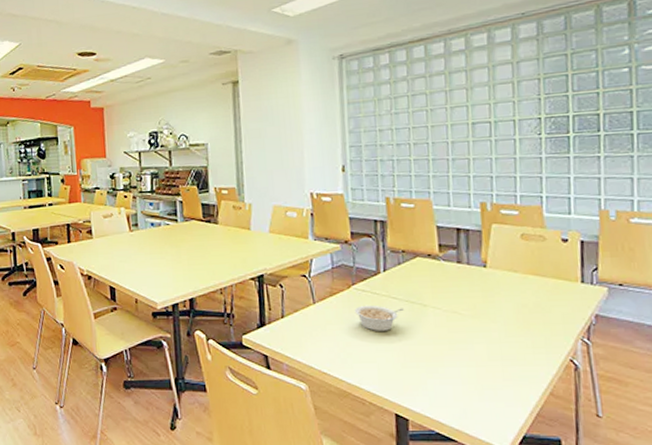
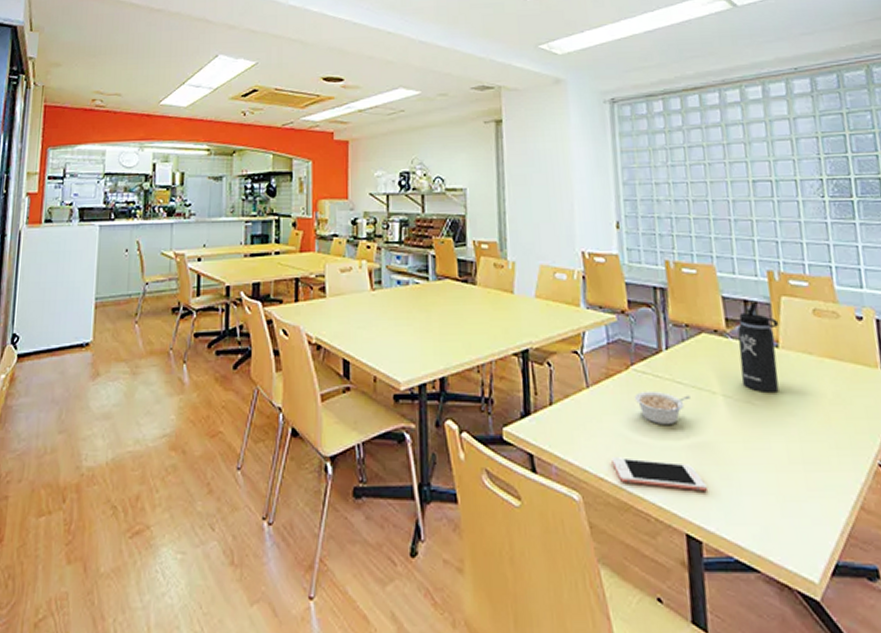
cell phone: none [333,357,415,383] -> present [611,457,707,492]
thermos bottle: none [449,230,489,304] -> present [737,302,779,392]

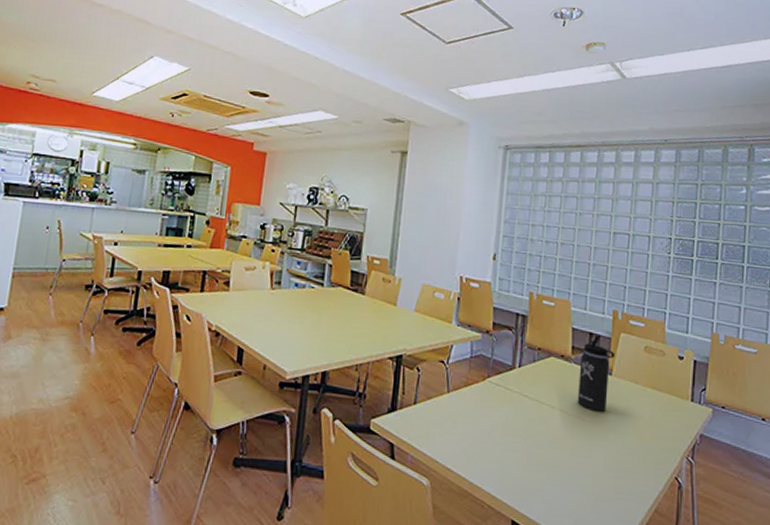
cell phone: present [611,457,707,492] -> none [459,452,534,488]
legume: present [634,390,690,424] -> none [486,400,533,430]

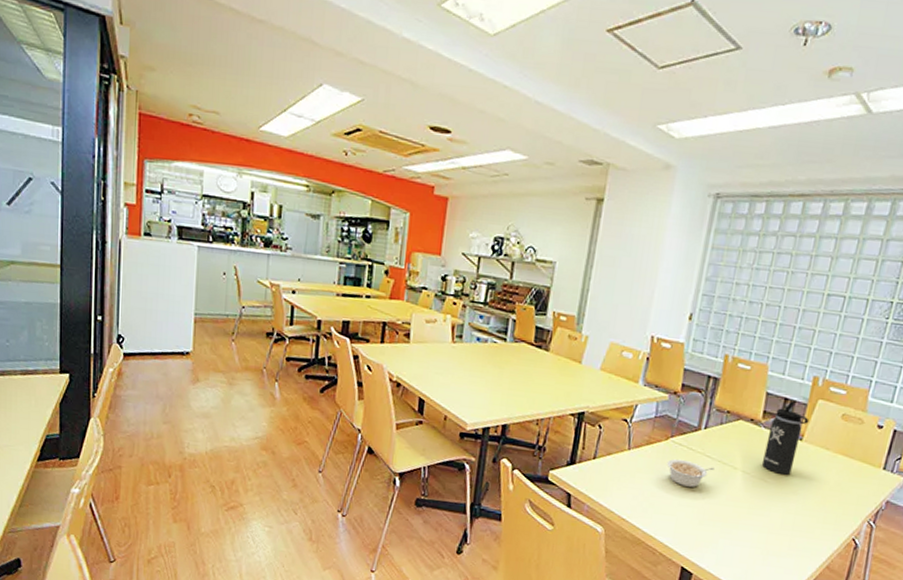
legume: none [486,400,533,430] -> present [666,459,715,488]

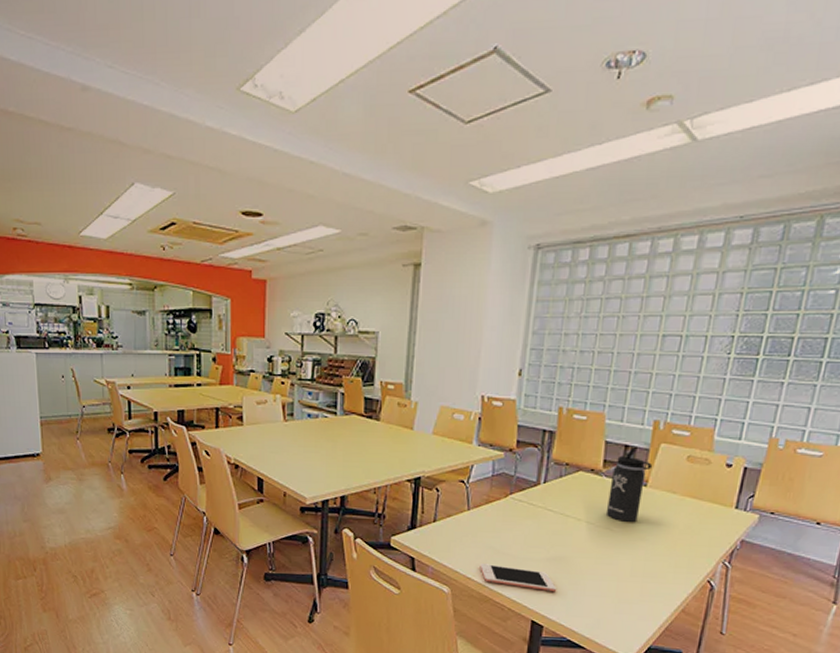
cell phone: none [635,505,708,540] -> present [480,563,556,592]
legume: present [666,459,715,488] -> none [508,515,557,542]

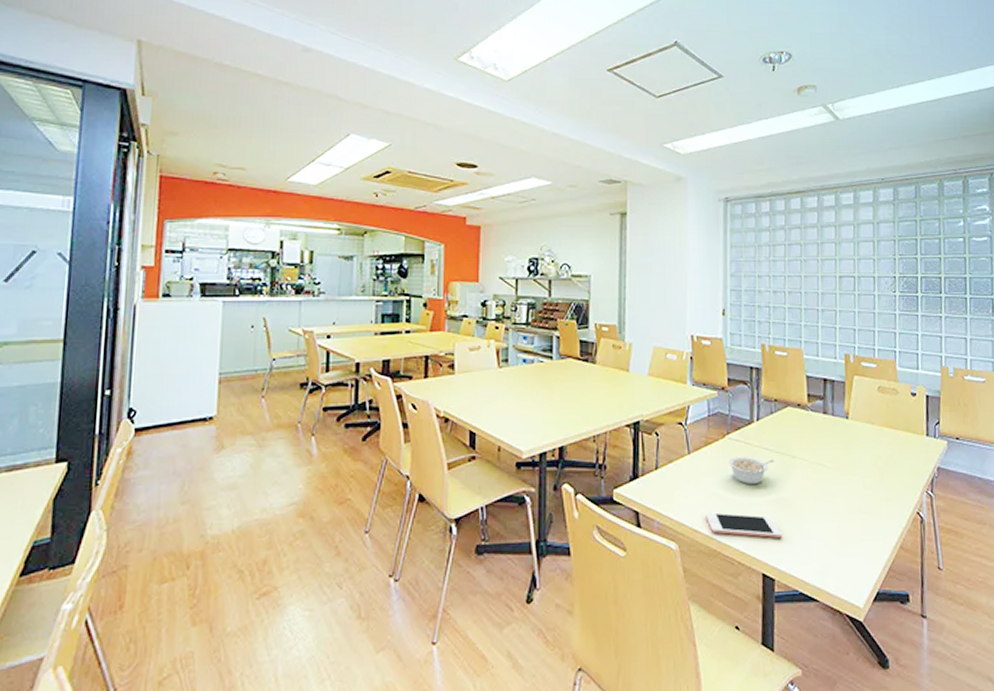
legume: none [508,515,557,542] -> present [728,456,774,484]
thermos bottle: present [605,447,653,522] -> none [816,380,851,456]

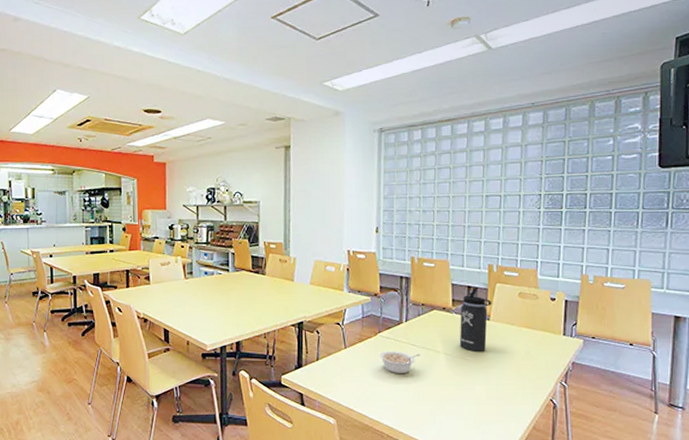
cell phone: present [705,512,782,539] -> none [359,395,426,418]
thermos bottle: none [816,380,851,456] -> present [459,287,492,351]

